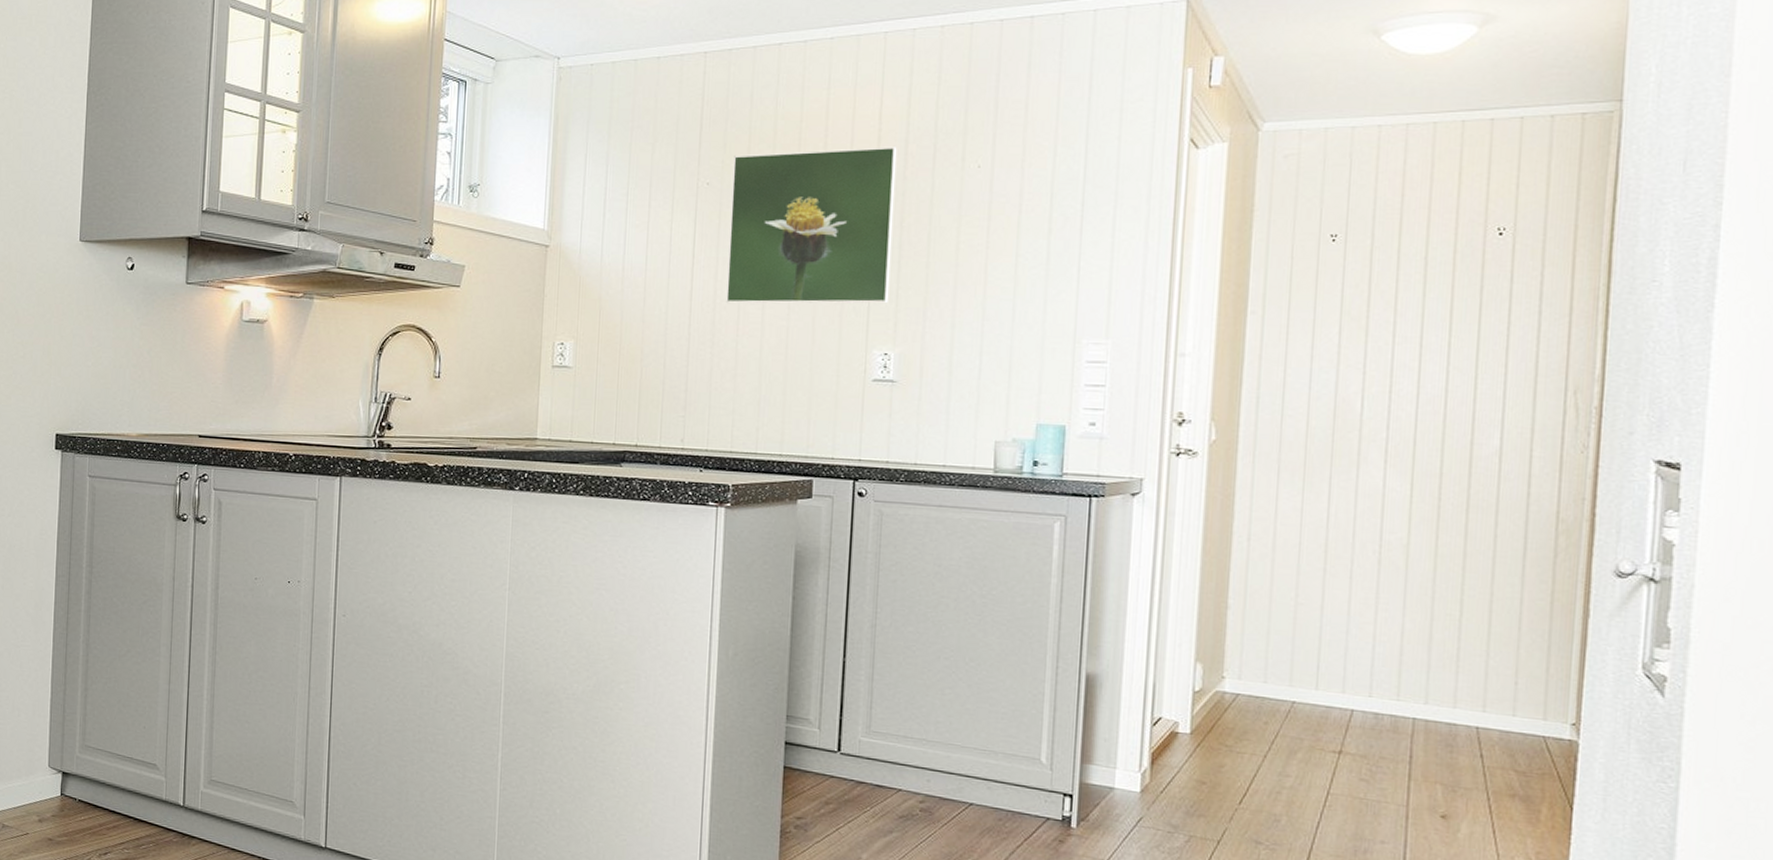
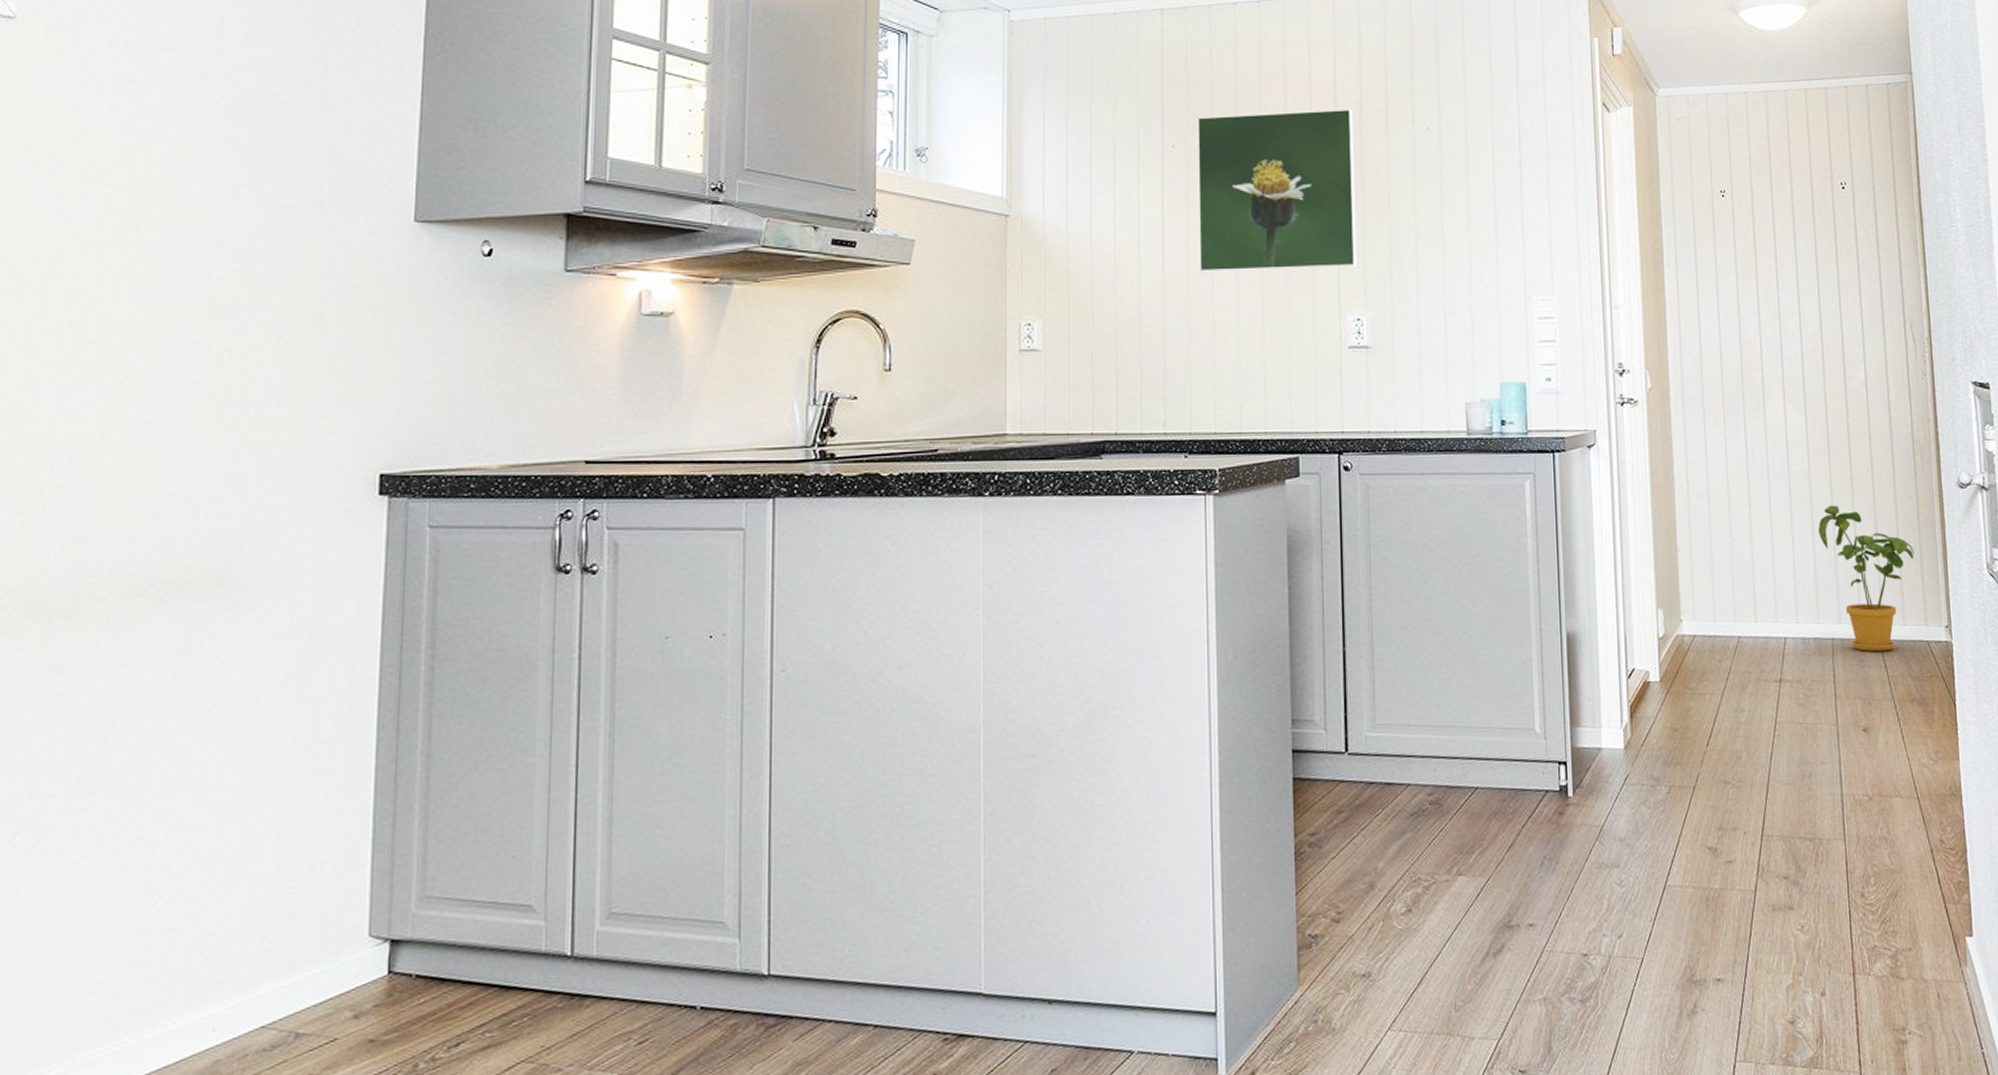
house plant: none [1410,579,1540,741] -> present [1817,505,1914,652]

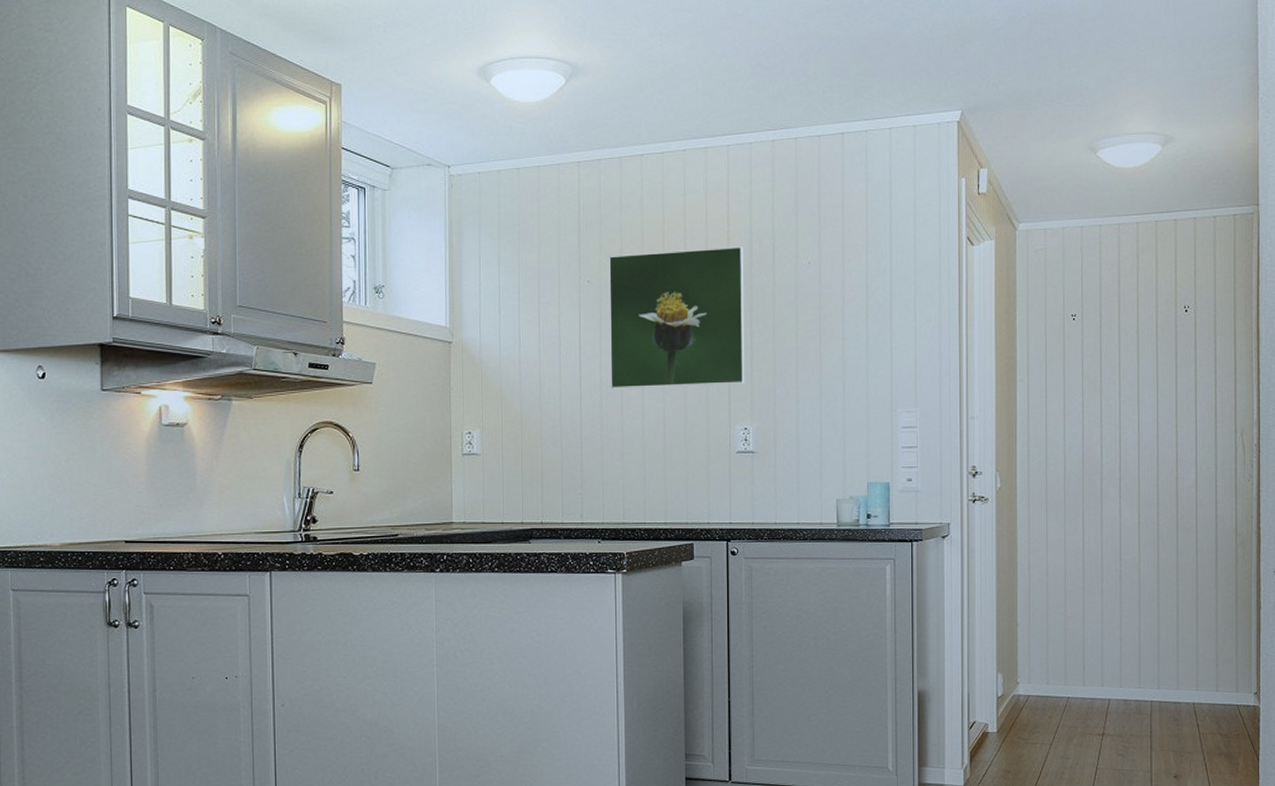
house plant: present [1817,505,1914,652] -> none [1144,589,1230,713]

